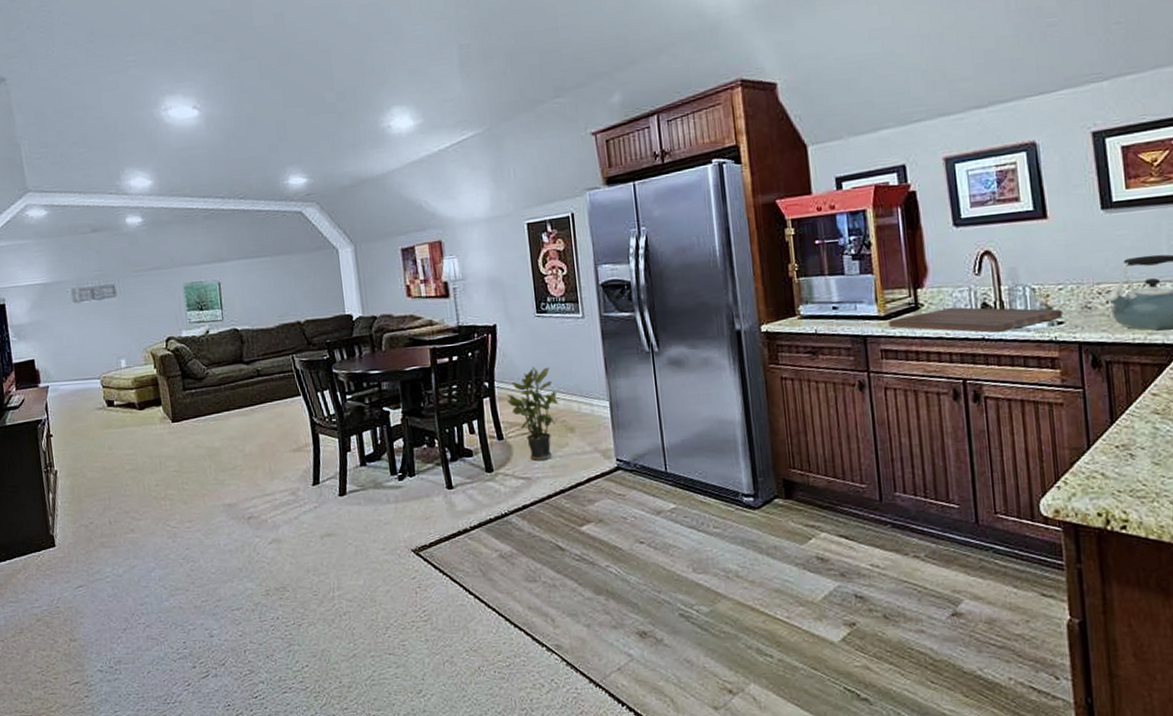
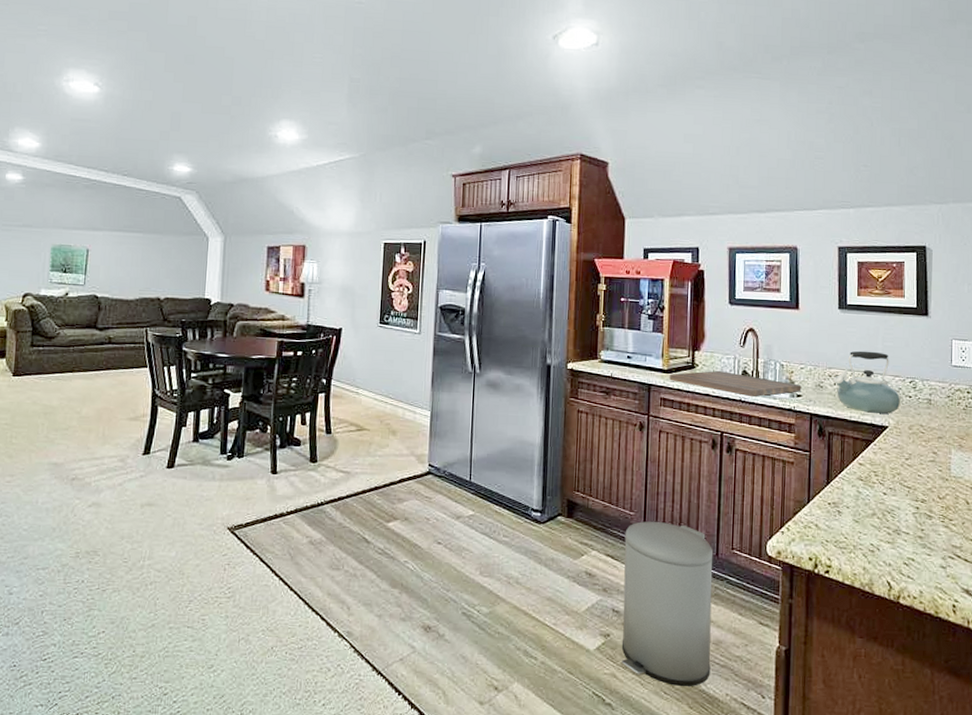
potted plant: present [507,367,559,461] -> none [341,371,386,458]
pedal bin: none [858,491,986,673] -> present [621,521,713,686]

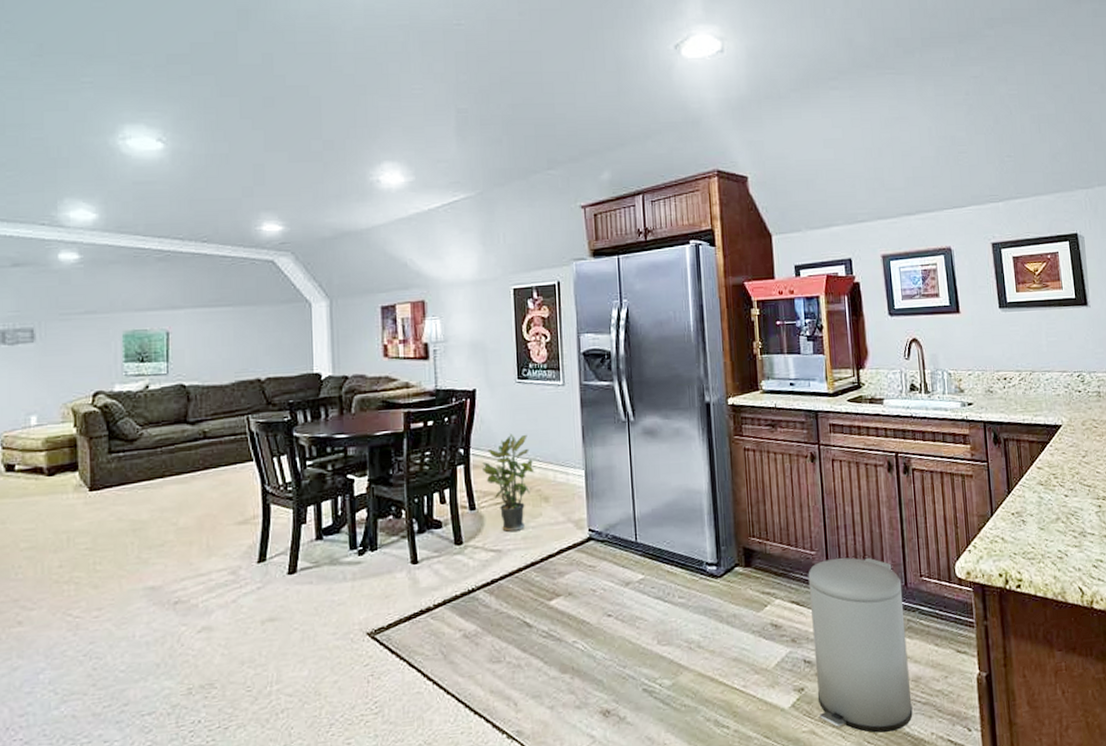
potted plant: none [341,371,386,458] -> present [482,434,535,532]
cutting board: present [670,370,801,397] -> none [836,387,972,412]
kettle: present [832,350,901,414] -> none [1001,348,1071,413]

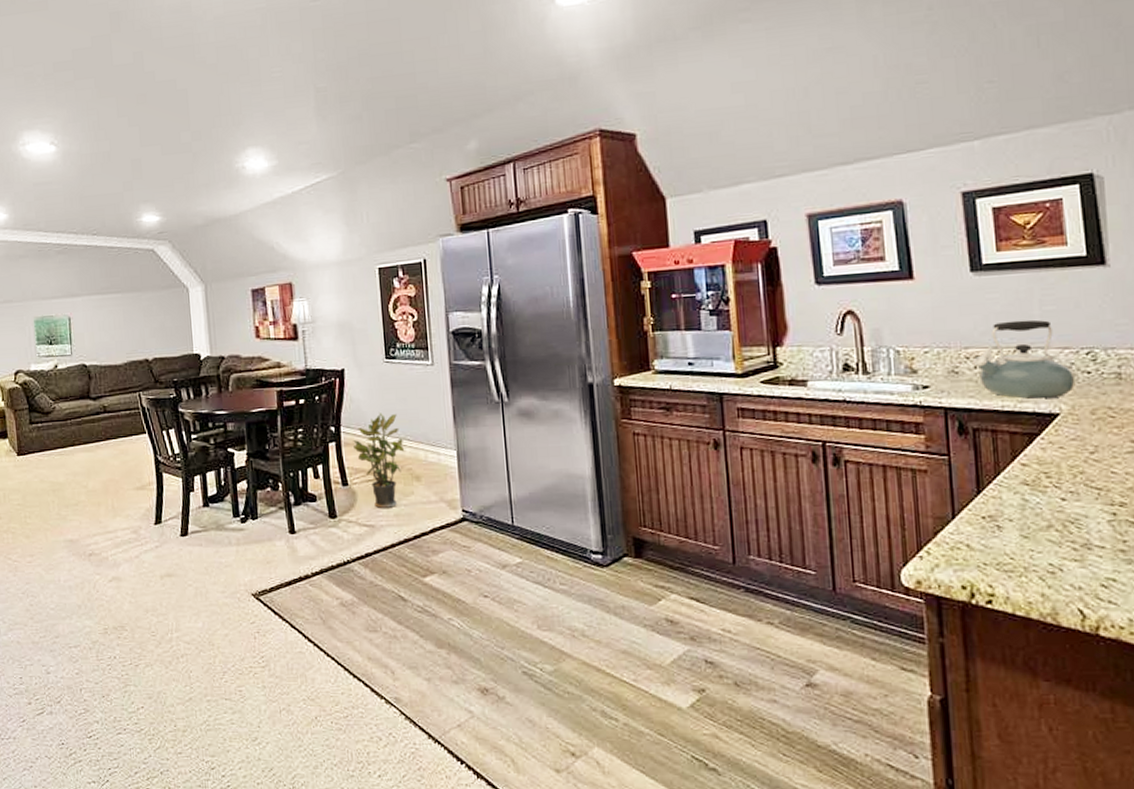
pedal bin: present [808,557,913,733] -> none [710,554,841,746]
kettle: none [1001,348,1071,413] -> present [971,319,1076,399]

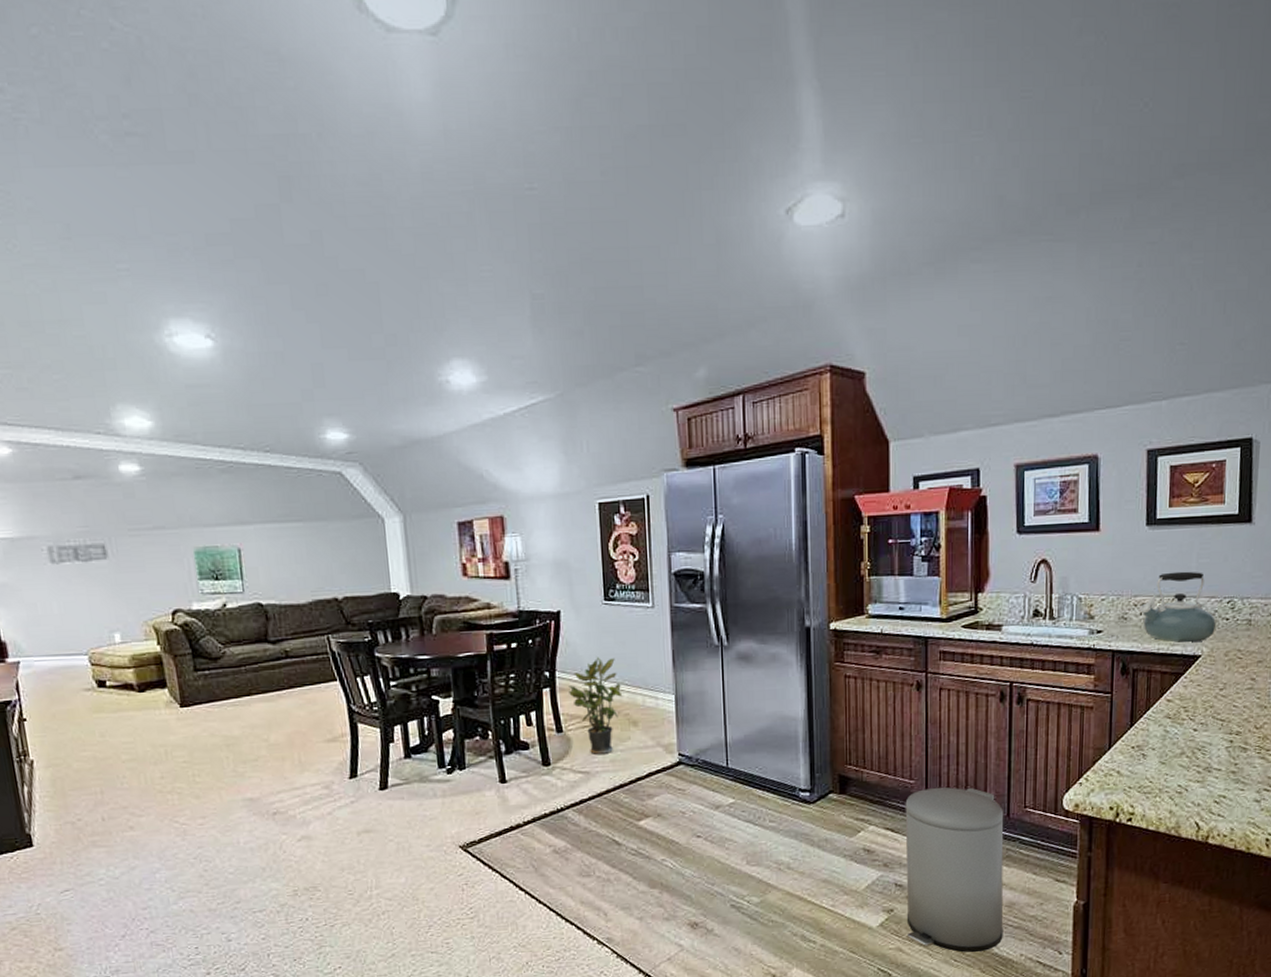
pedal bin: none [710,554,841,746] -> present [905,787,1004,952]

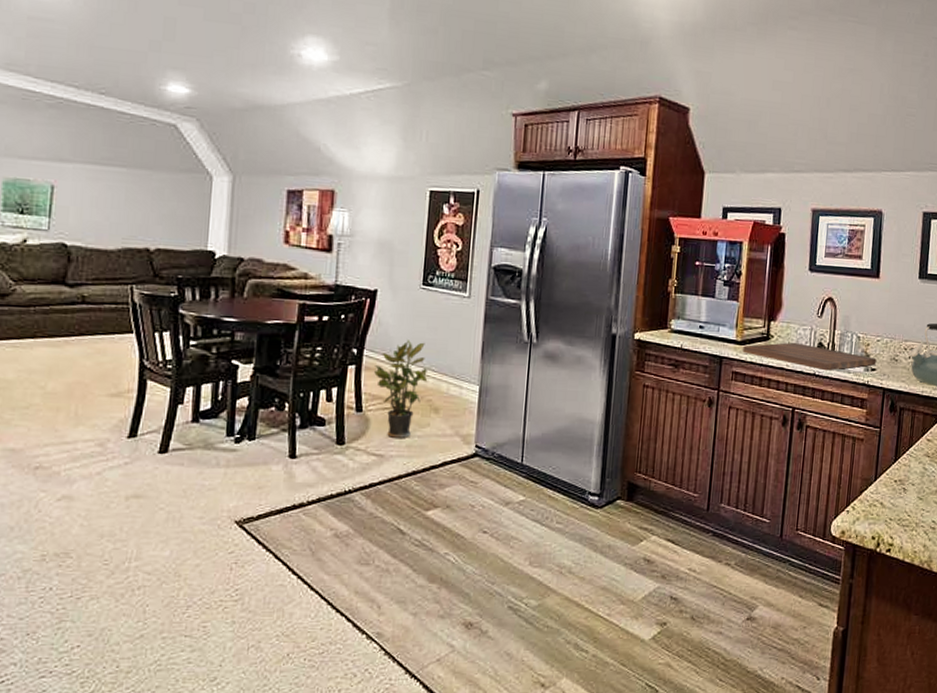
pedal bin: present [905,787,1004,952] -> none [676,502,778,672]
cutting board: none [949,612,1102,639] -> present [743,342,877,371]

